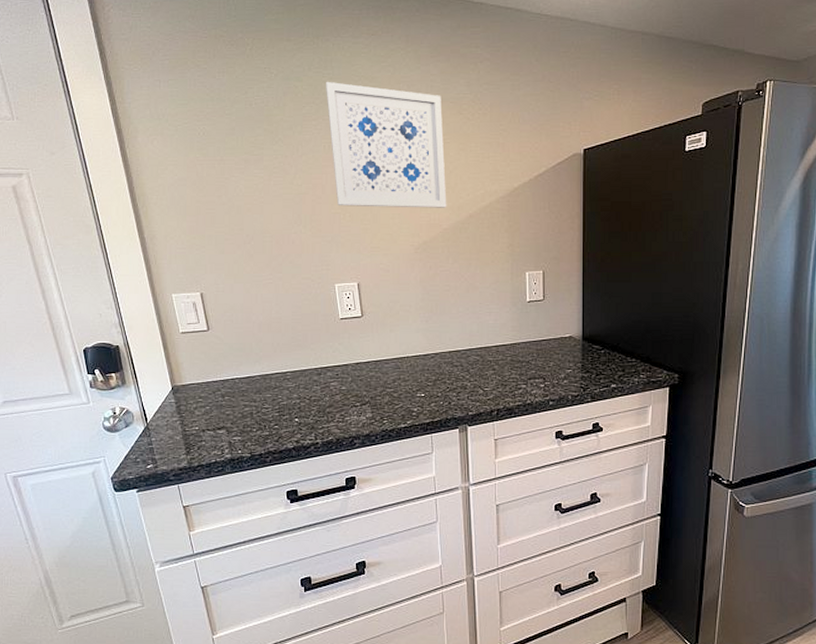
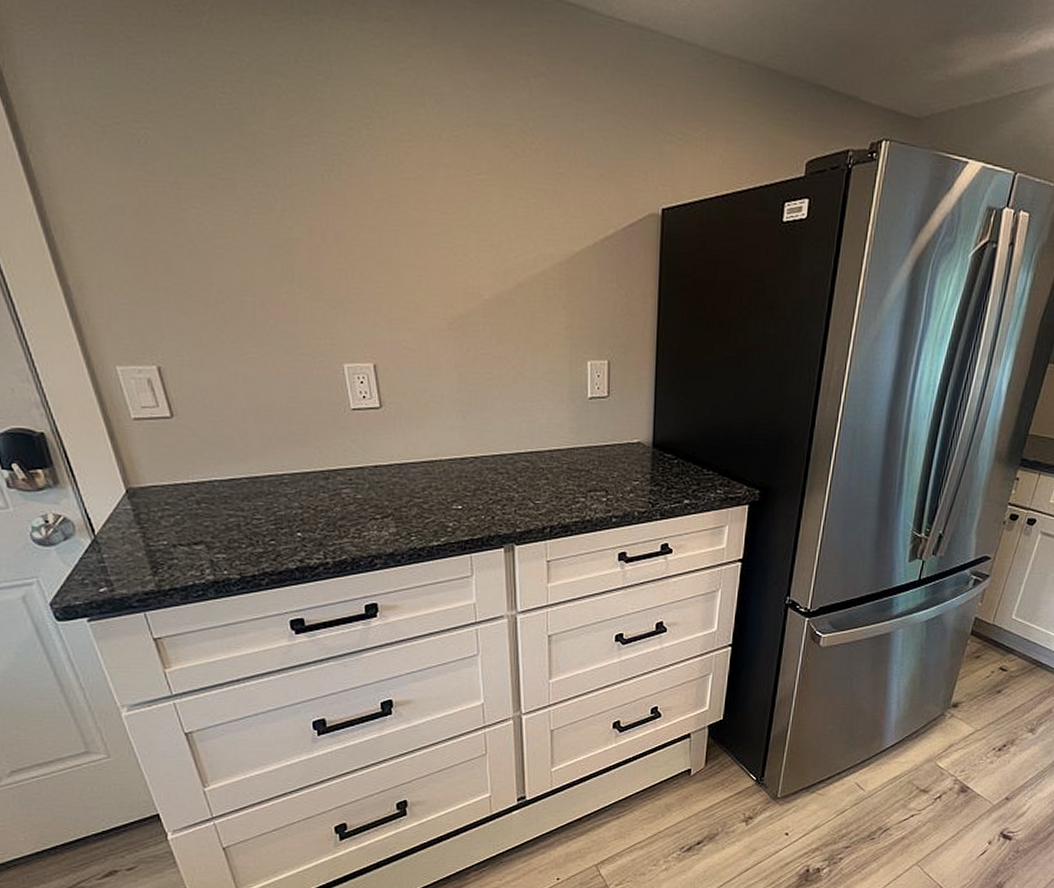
wall art: present [325,81,447,208] -> none [320,81,489,273]

